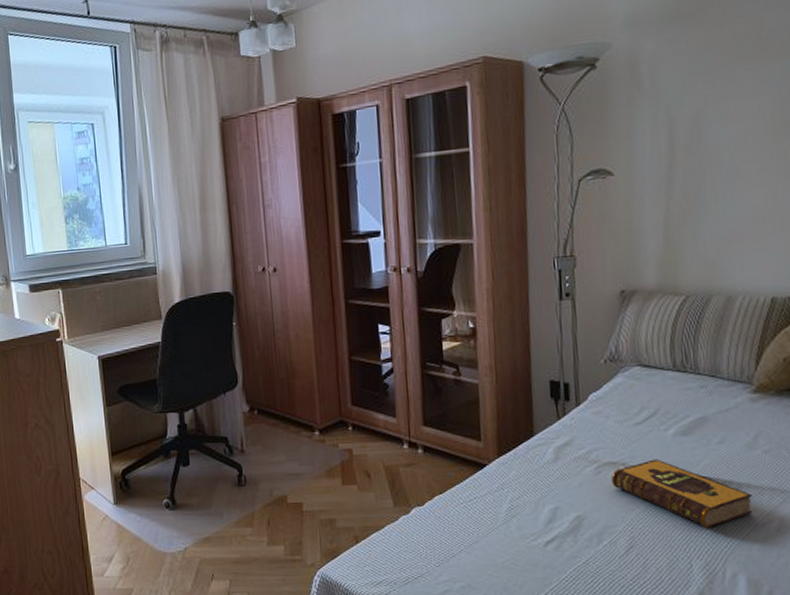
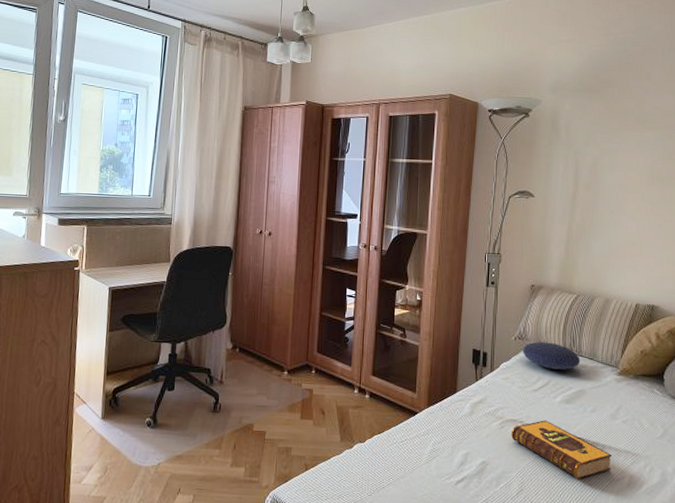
cushion: none [616,361,698,395] -> present [522,341,581,370]

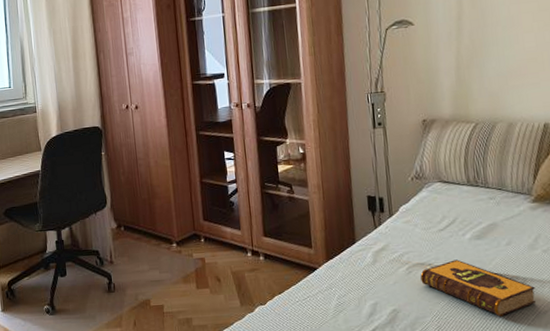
cushion: present [522,341,581,370] -> none [421,177,488,206]

